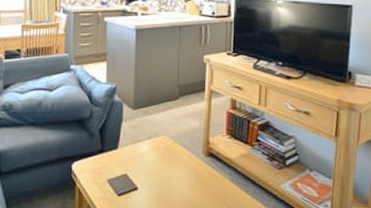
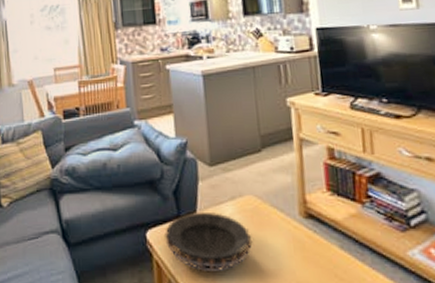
decorative bowl: none [88,148,162,198] -> present [165,211,253,271]

